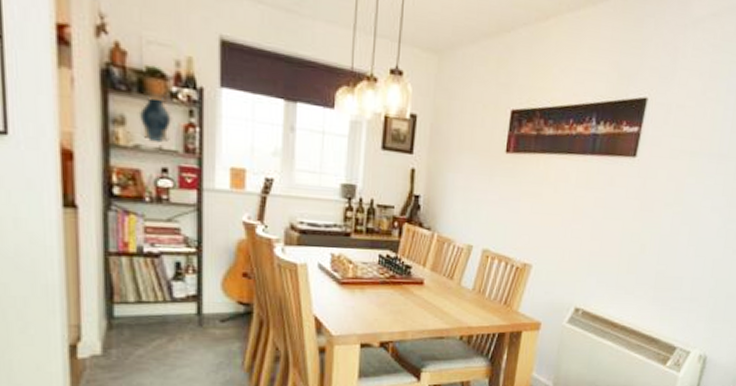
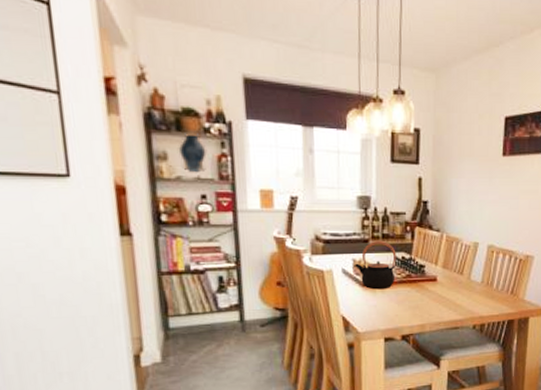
teapot: none [332,234,381,290] -> present [354,240,396,290]

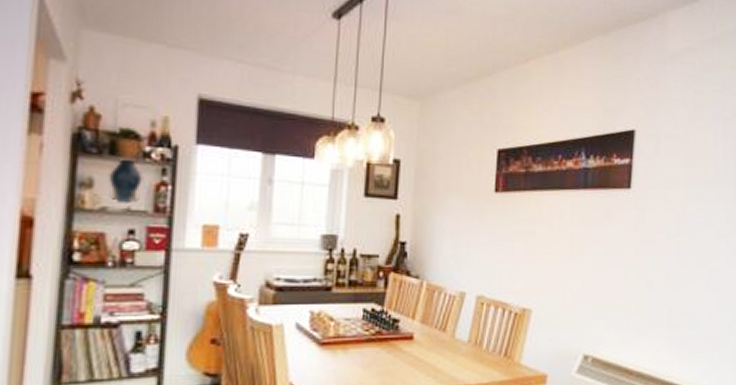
teapot: present [354,240,396,290] -> none [311,288,365,350]

